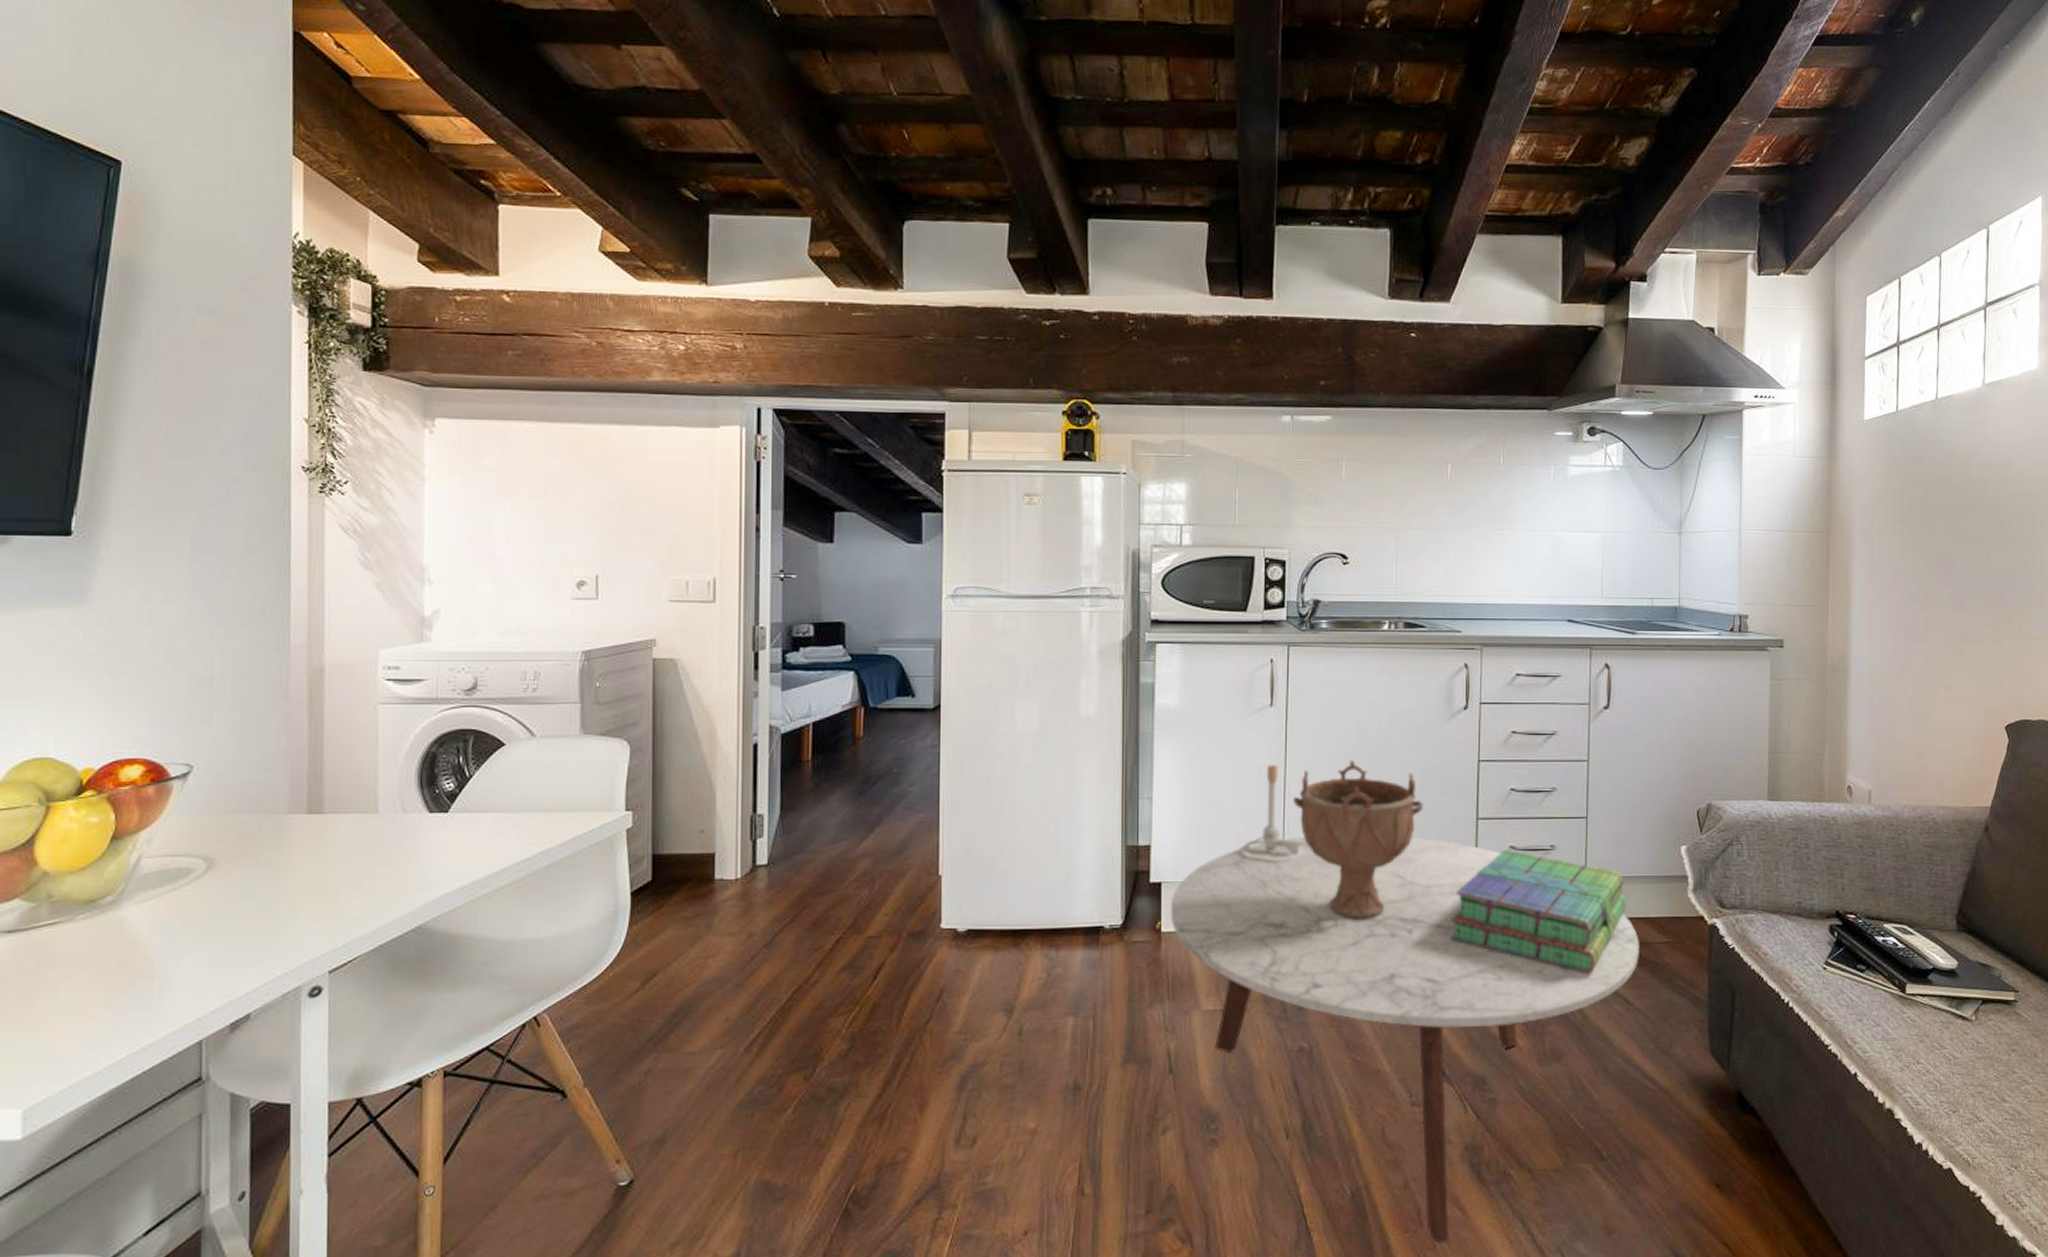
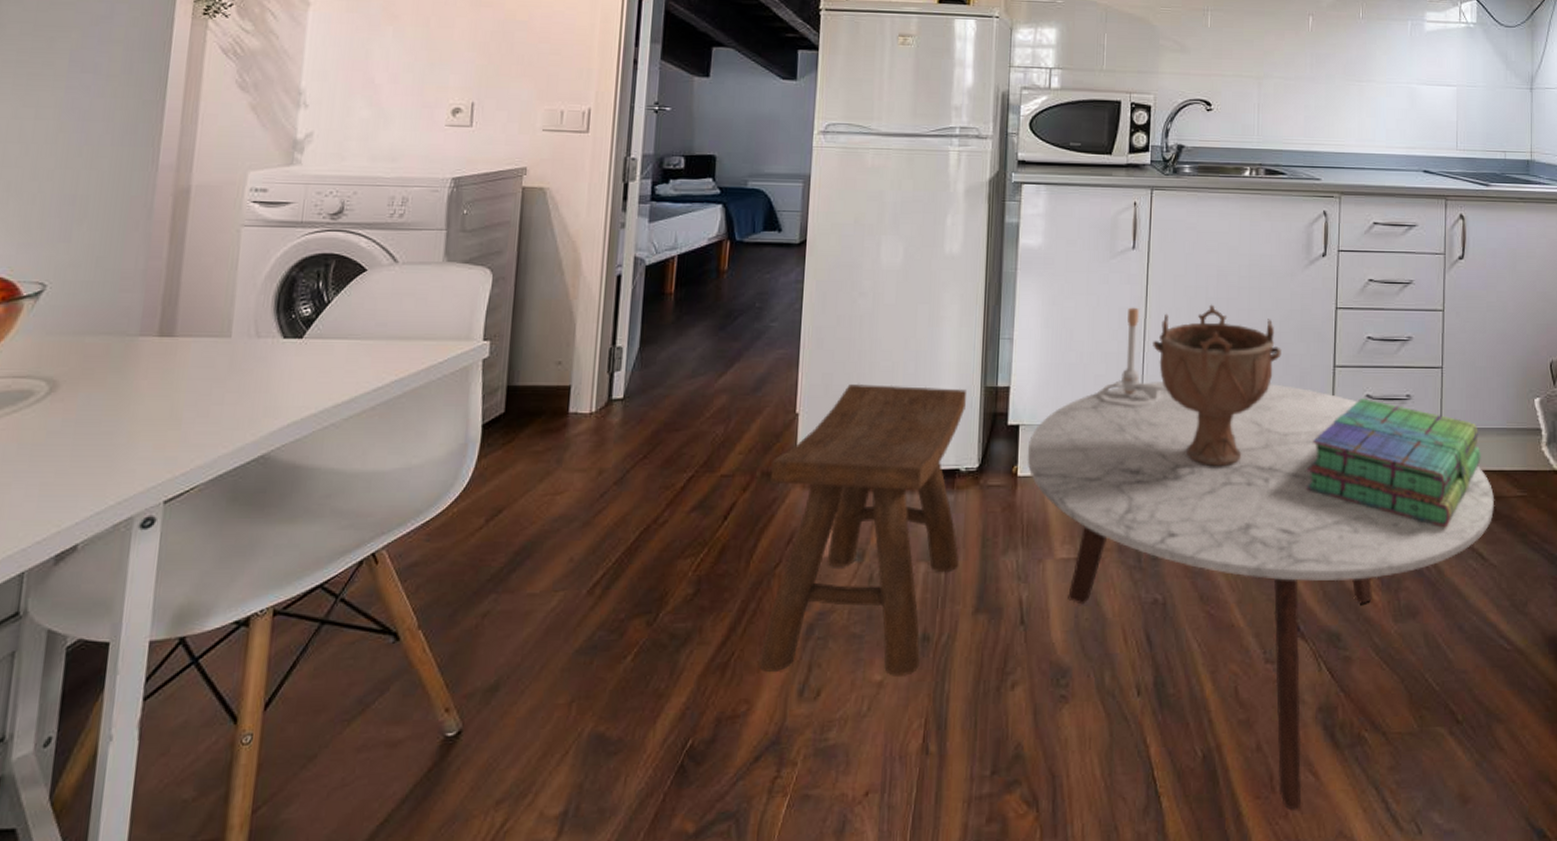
stool: none [915,845,1107,1124] -> present [759,383,966,676]

